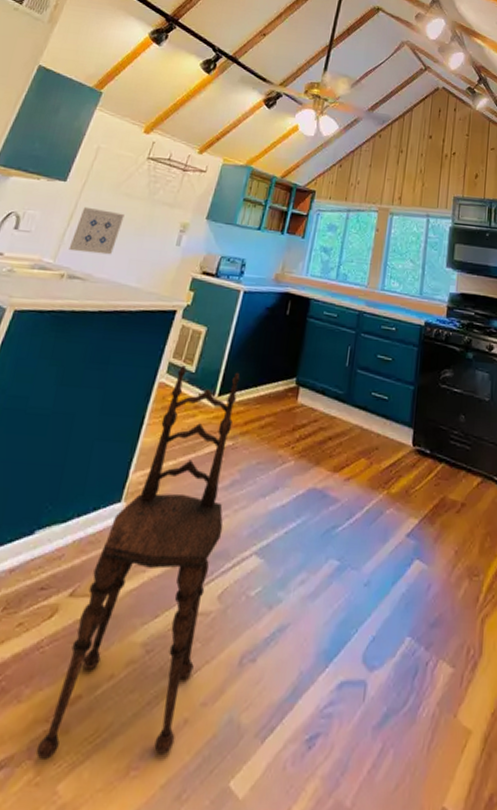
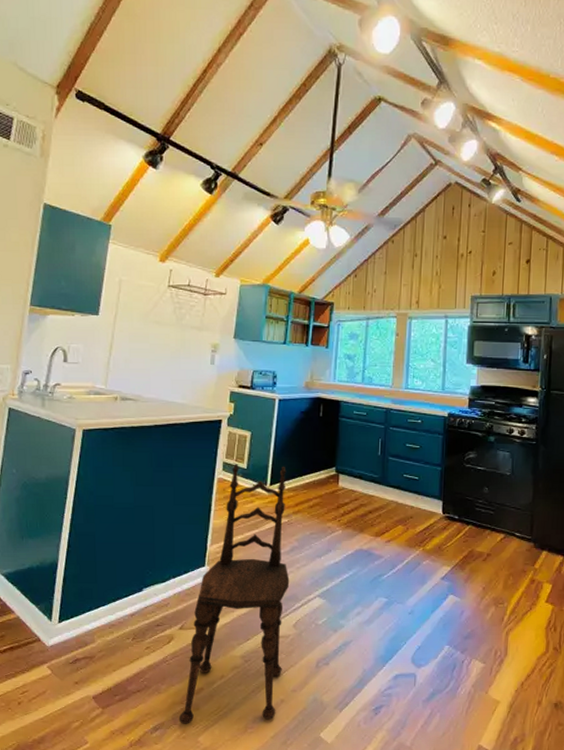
wall art: present [68,206,125,255] -> none [115,336,159,378]

